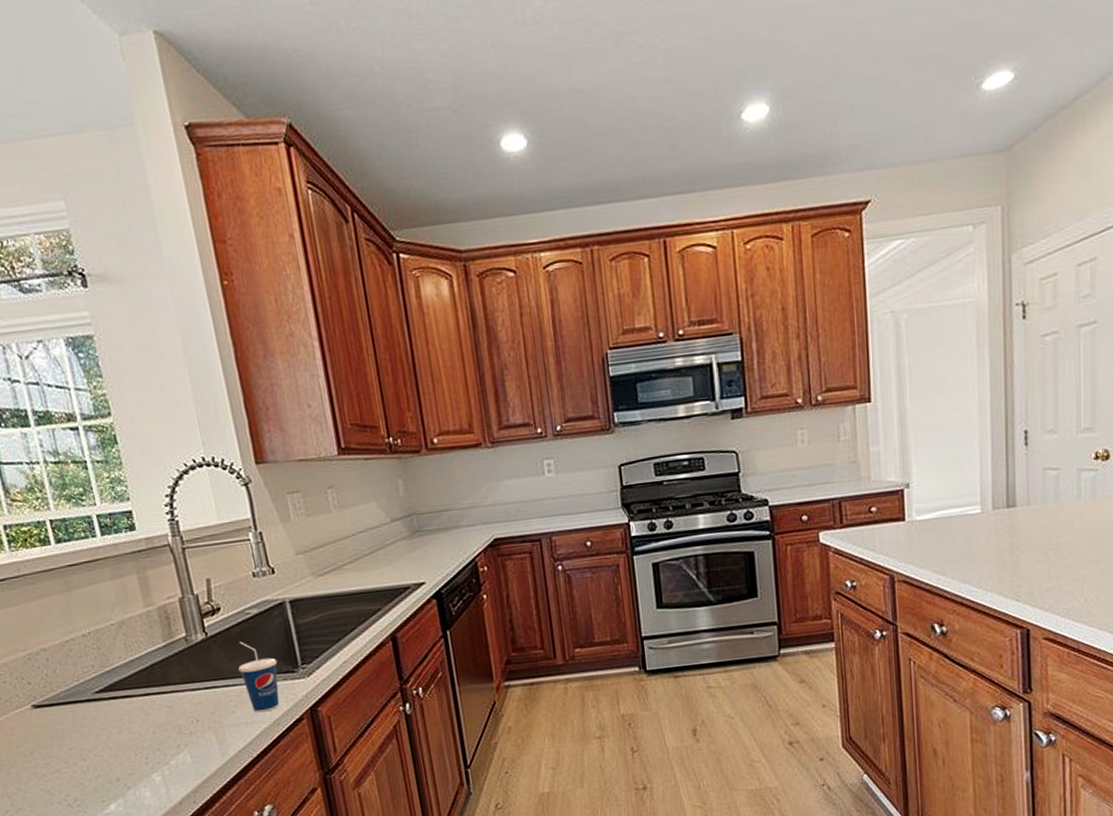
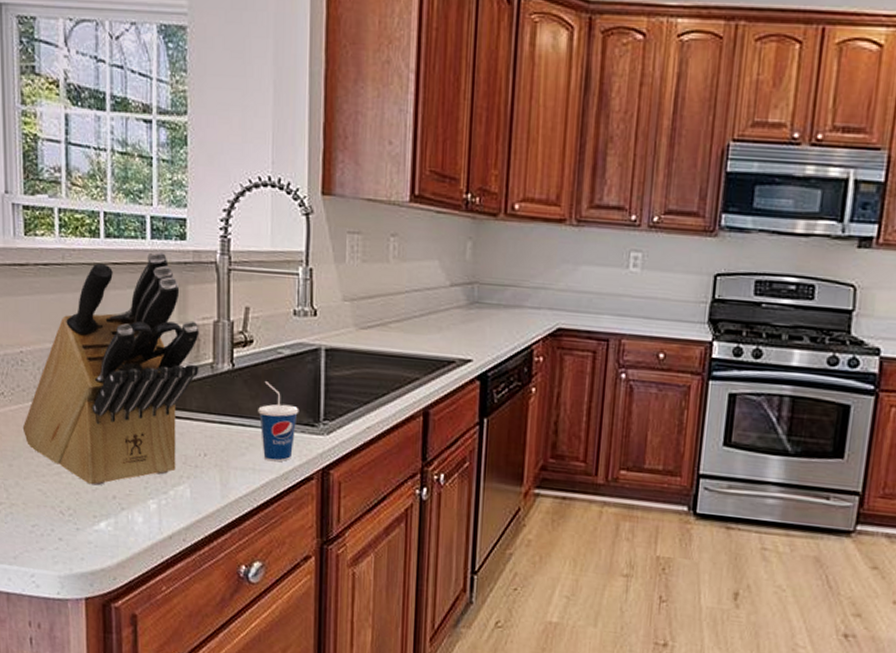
knife block: none [12,545,175,773] -> present [22,251,199,486]

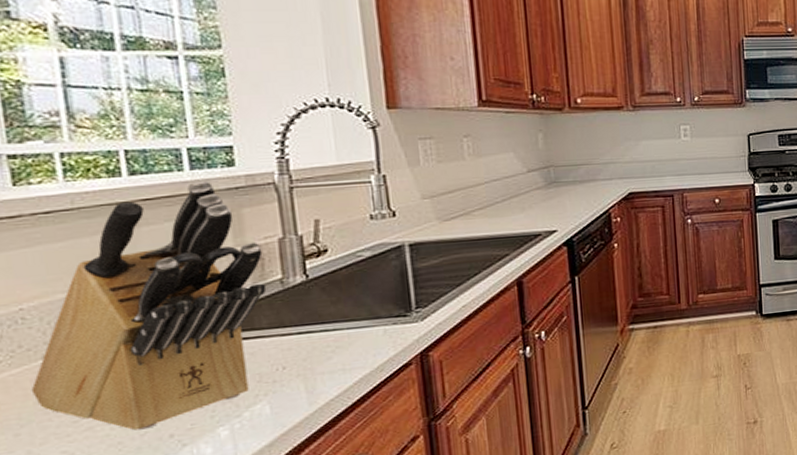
cup: present [258,381,299,462] -> none [341,285,389,359]

